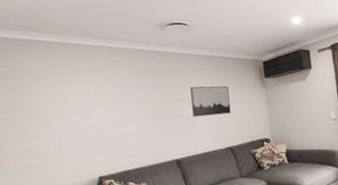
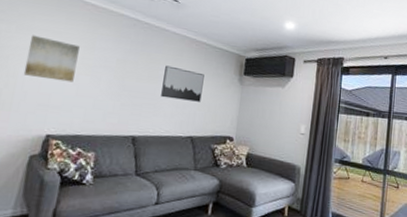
wall art: none [62,88,111,128] -> present [23,35,80,83]

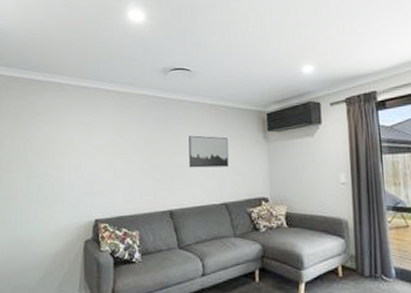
wall art: present [23,35,80,83] -> none [68,130,110,168]

